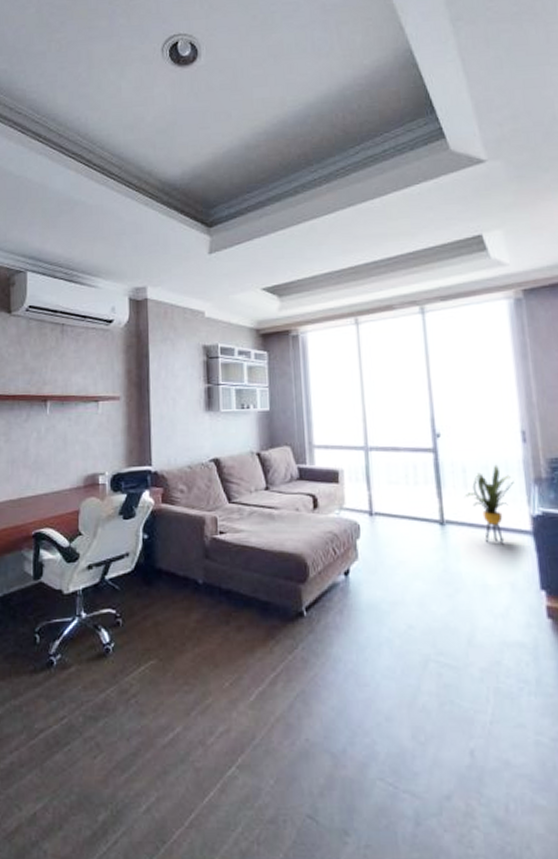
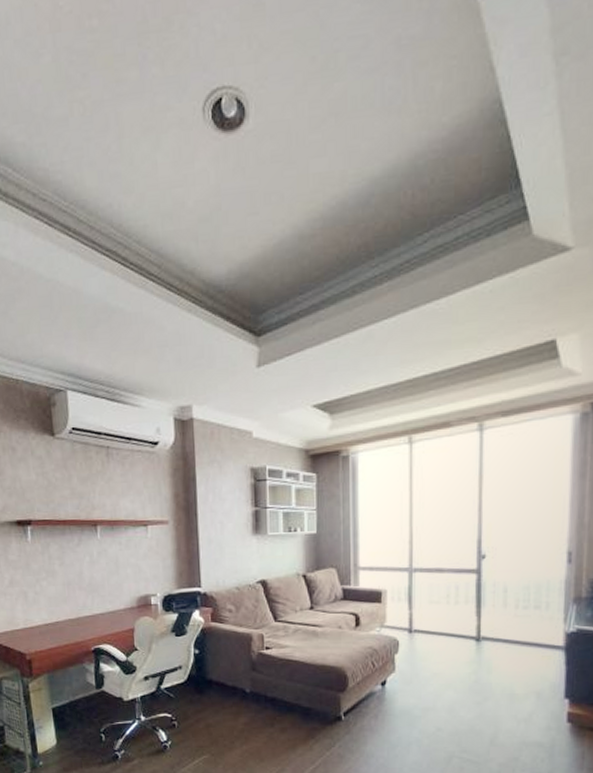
house plant: present [464,464,514,545] -> none [502,585,554,659]

